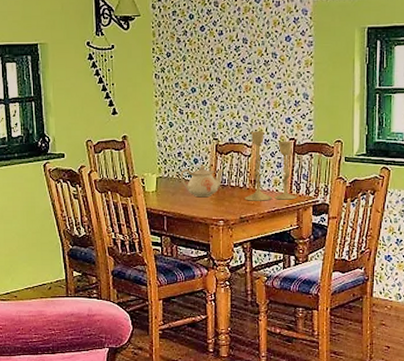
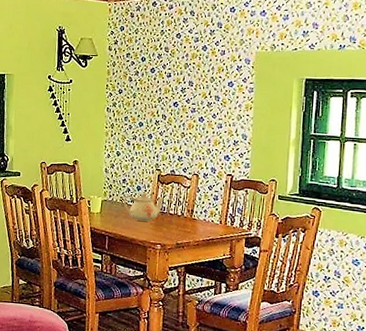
candlestick: present [245,131,297,201] -> none [182,165,231,231]

